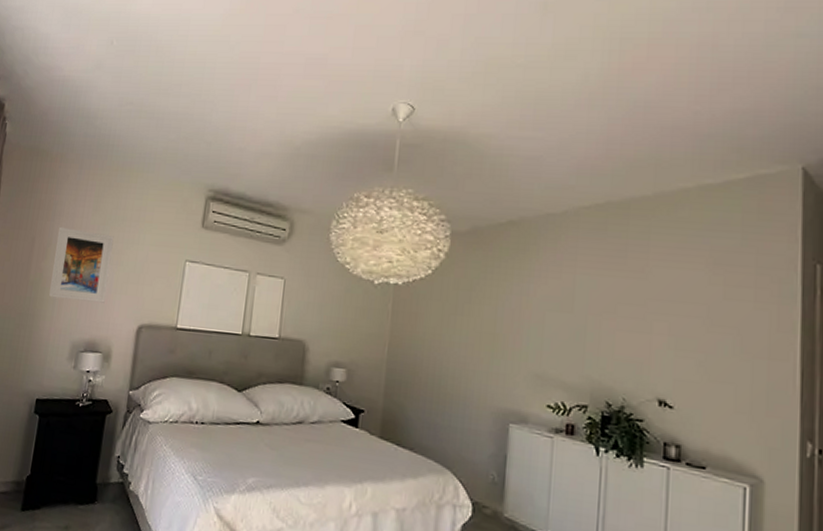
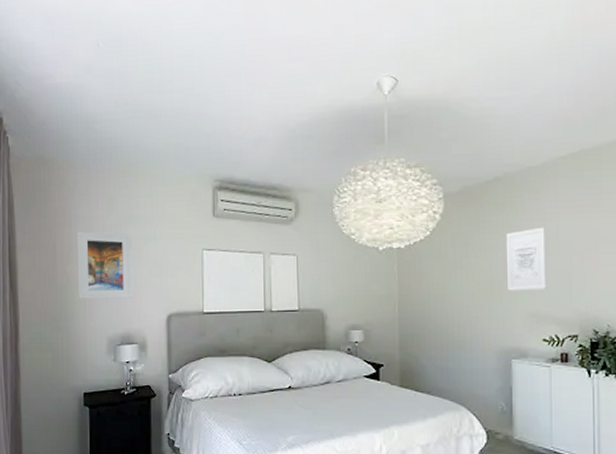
wall art: none [512,280,560,349] -> present [505,227,548,291]

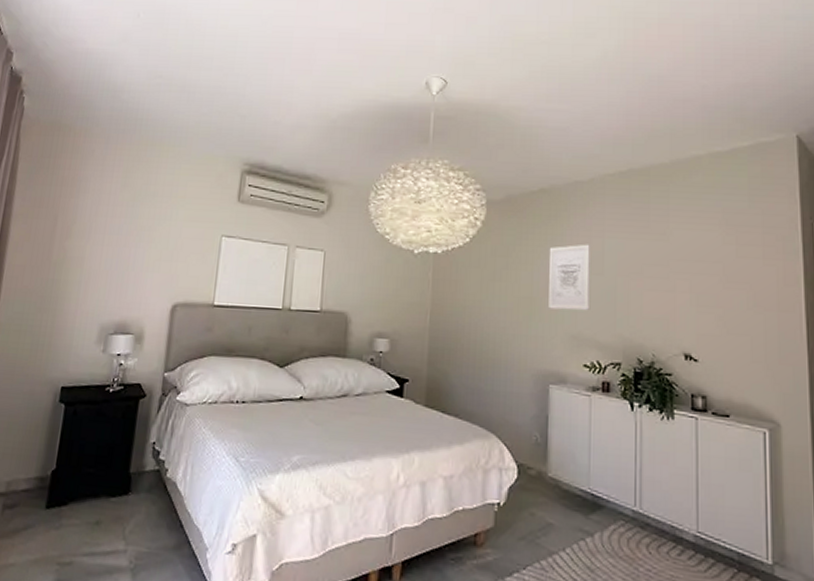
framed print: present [76,231,133,299] -> none [74,204,145,282]

